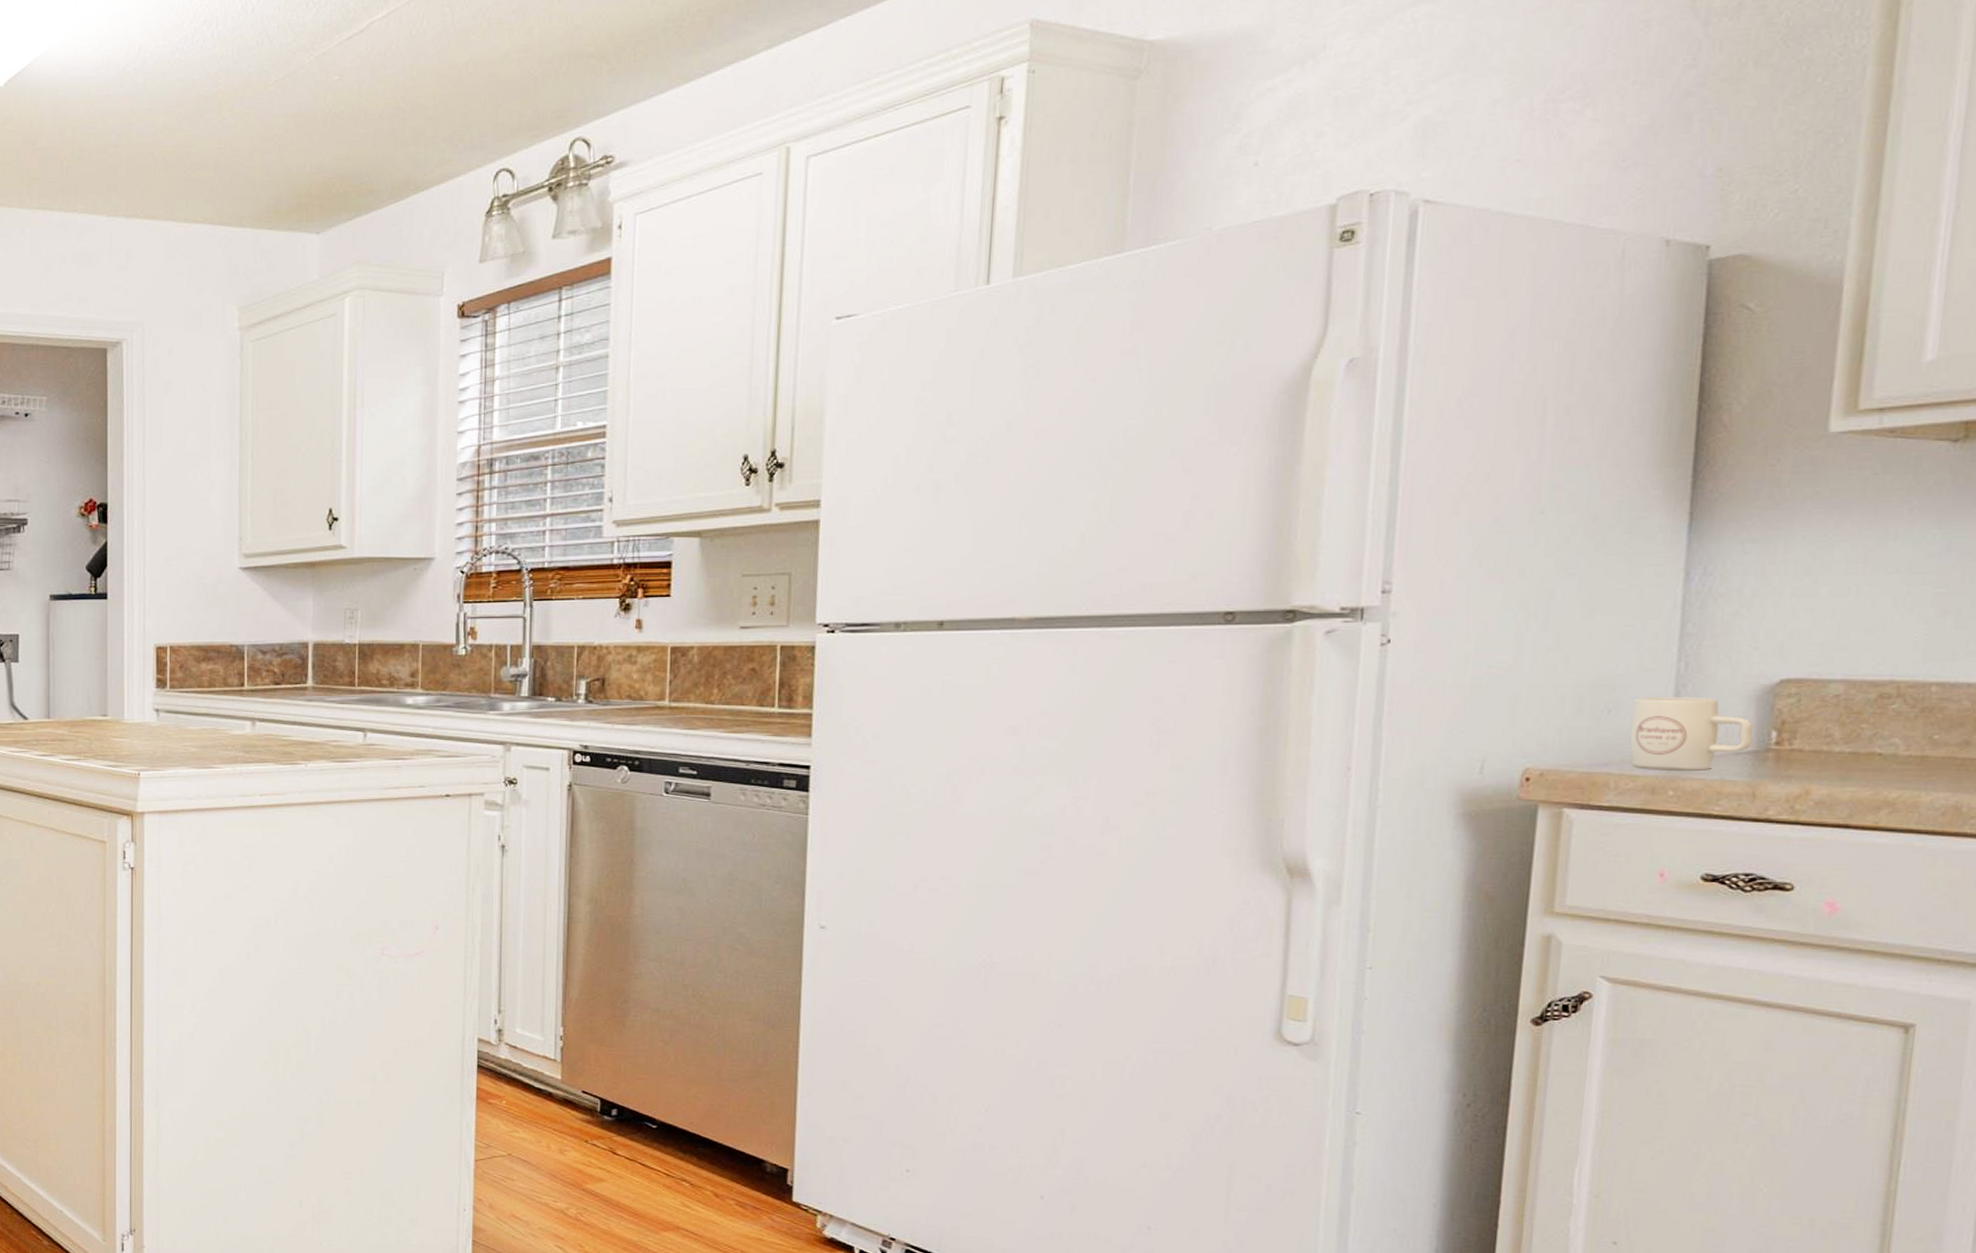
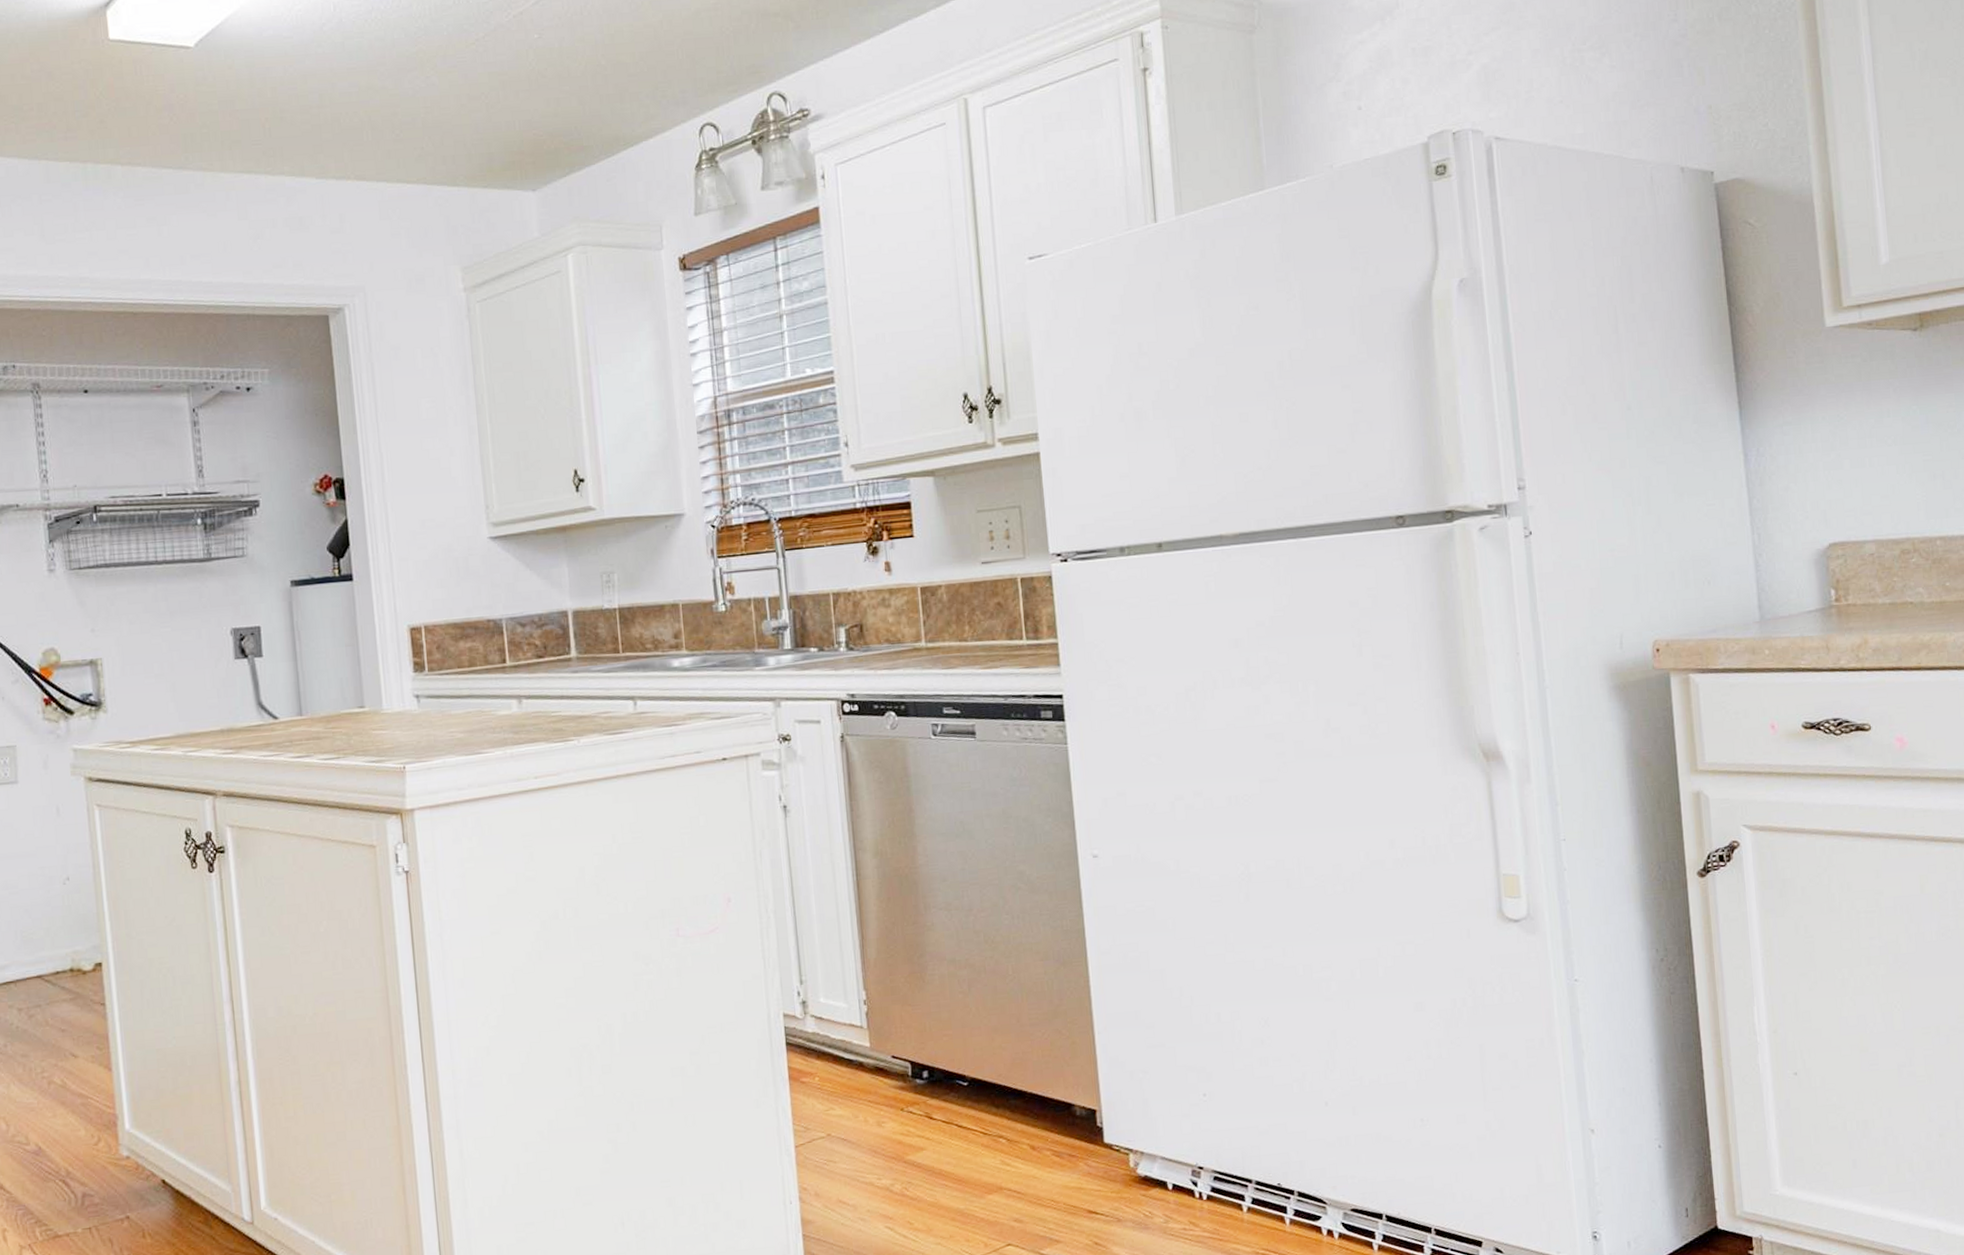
mug: present [1629,696,1753,772] -> none [1725,564,1819,633]

